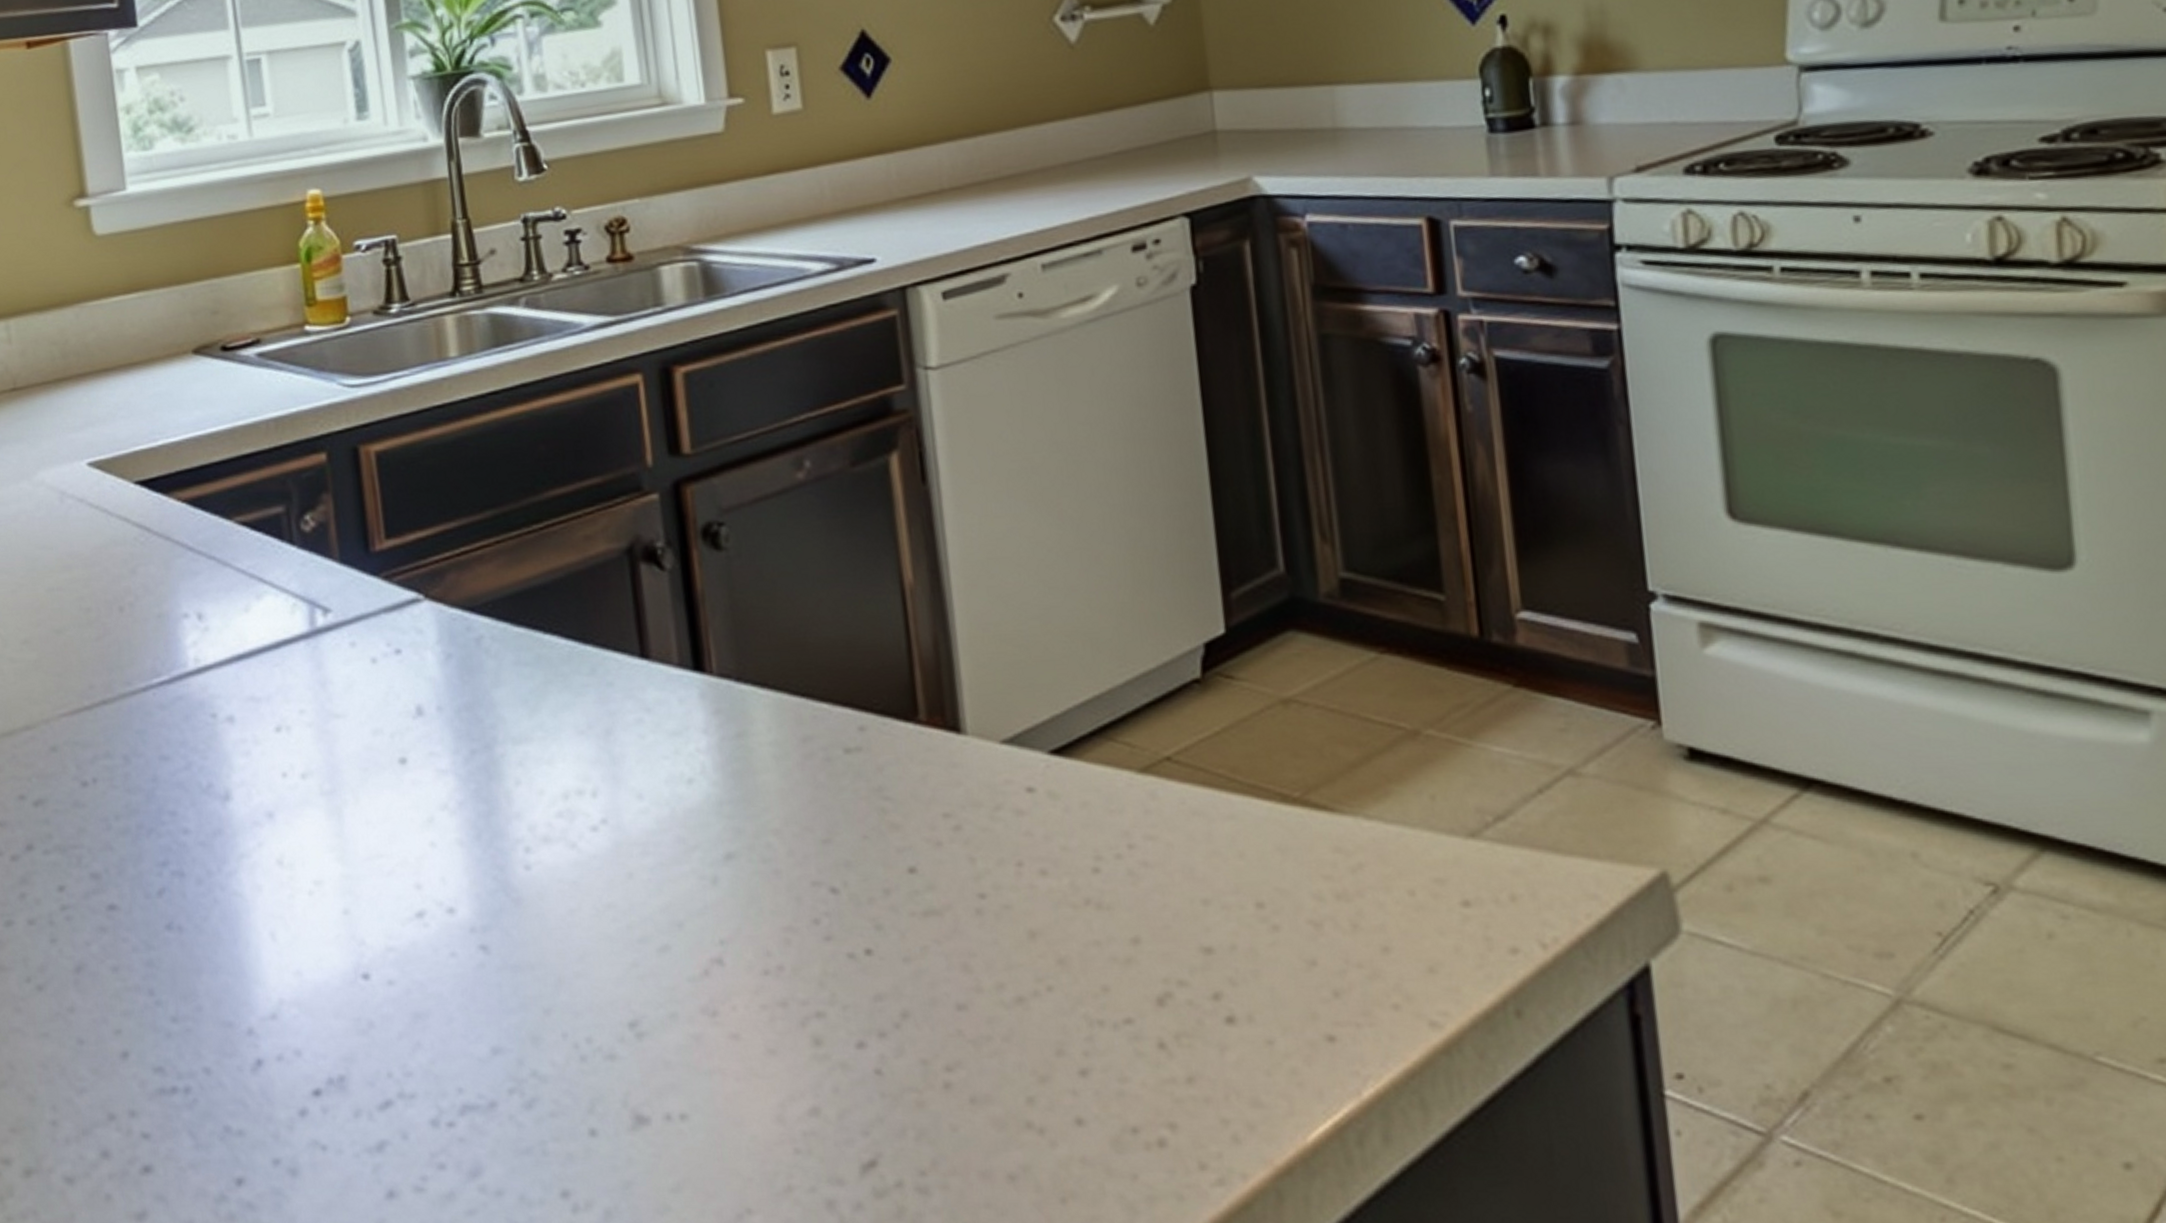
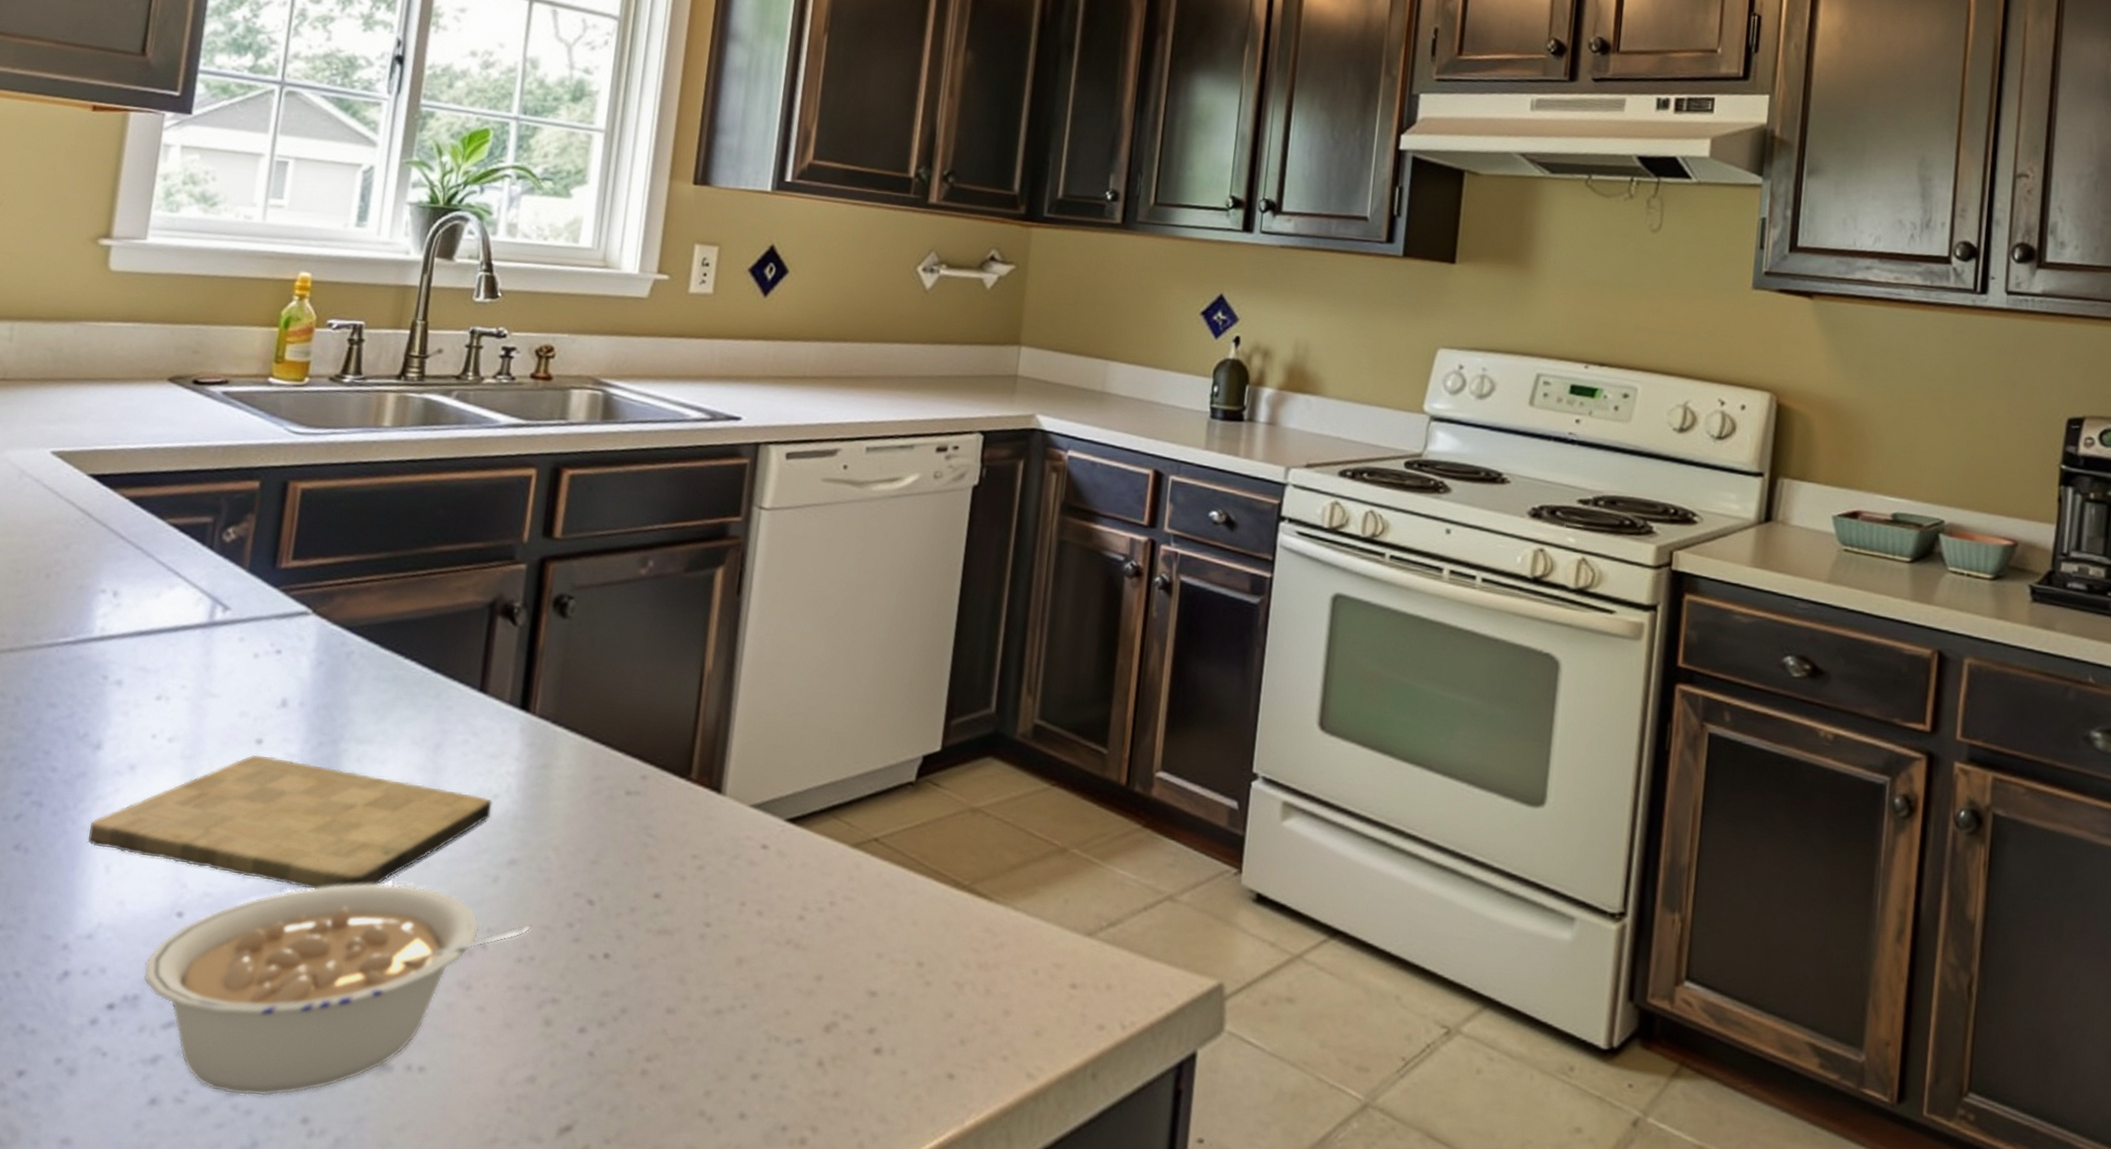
cutting board: none [241,776,690,925] -> present [88,754,492,889]
legume: none [341,901,772,1175] -> present [143,882,532,1097]

